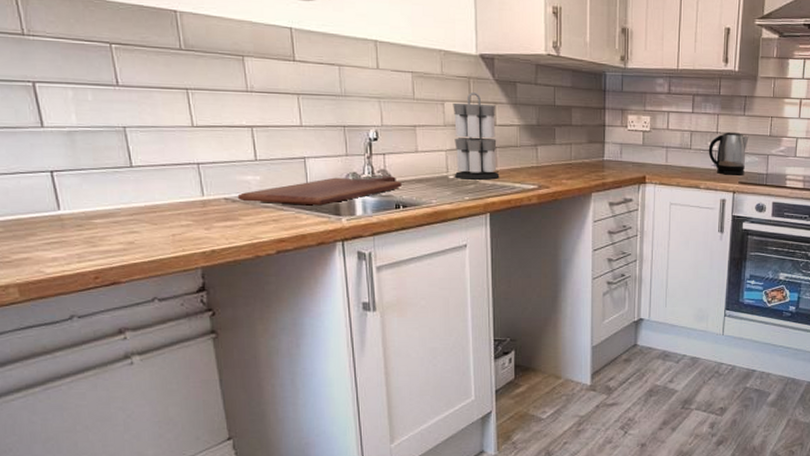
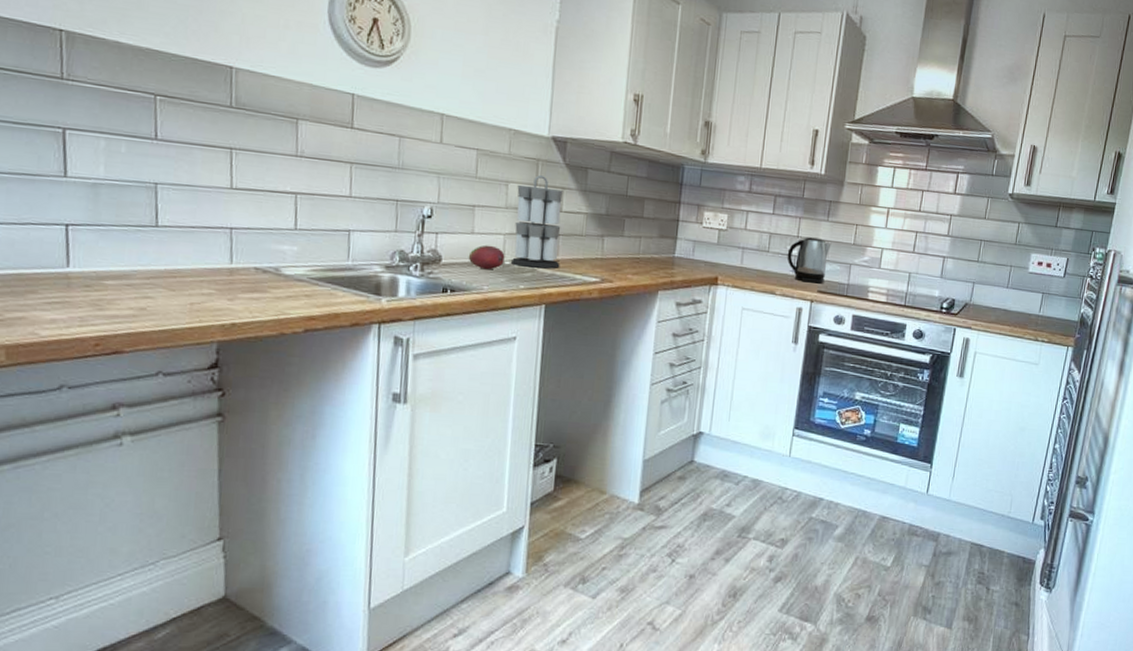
cutting board: present [237,175,402,206] -> none [269,254,452,284]
fruit: none [415,162,448,185] -> present [468,245,505,270]

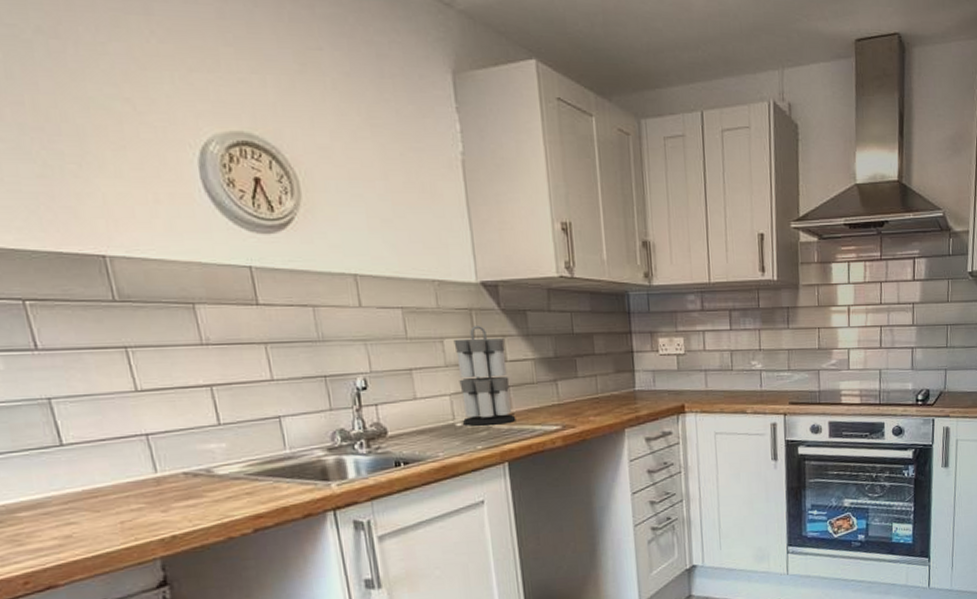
fruit: present [468,245,505,270] -> none [415,408,456,436]
kettle: present [787,236,830,284] -> none [752,347,795,396]

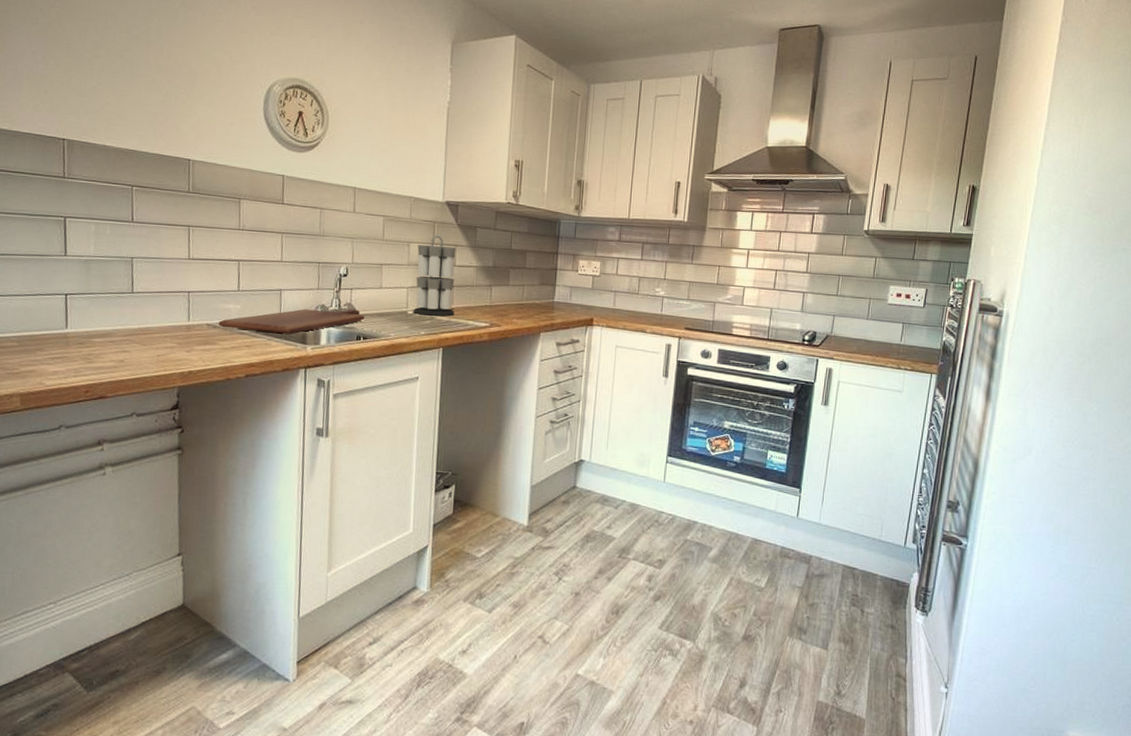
cutting board: none [199,428,401,475] -> present [218,308,364,335]

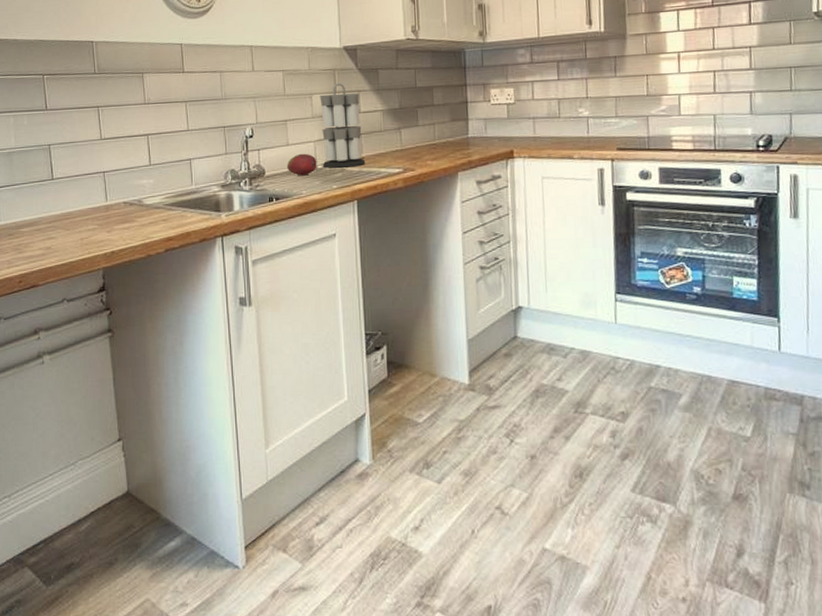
cutting board: present [218,308,364,335] -> none [134,169,275,205]
fruit: none [377,297,408,319] -> present [286,153,317,176]

